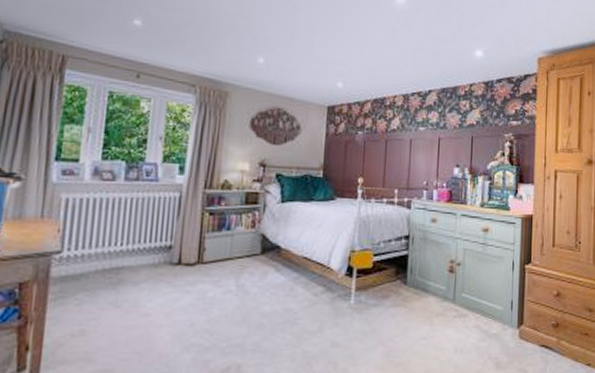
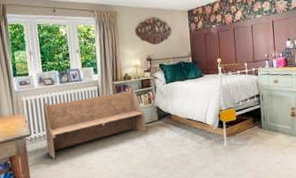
bench: none [82,202,243,296] -> present [42,88,146,160]

